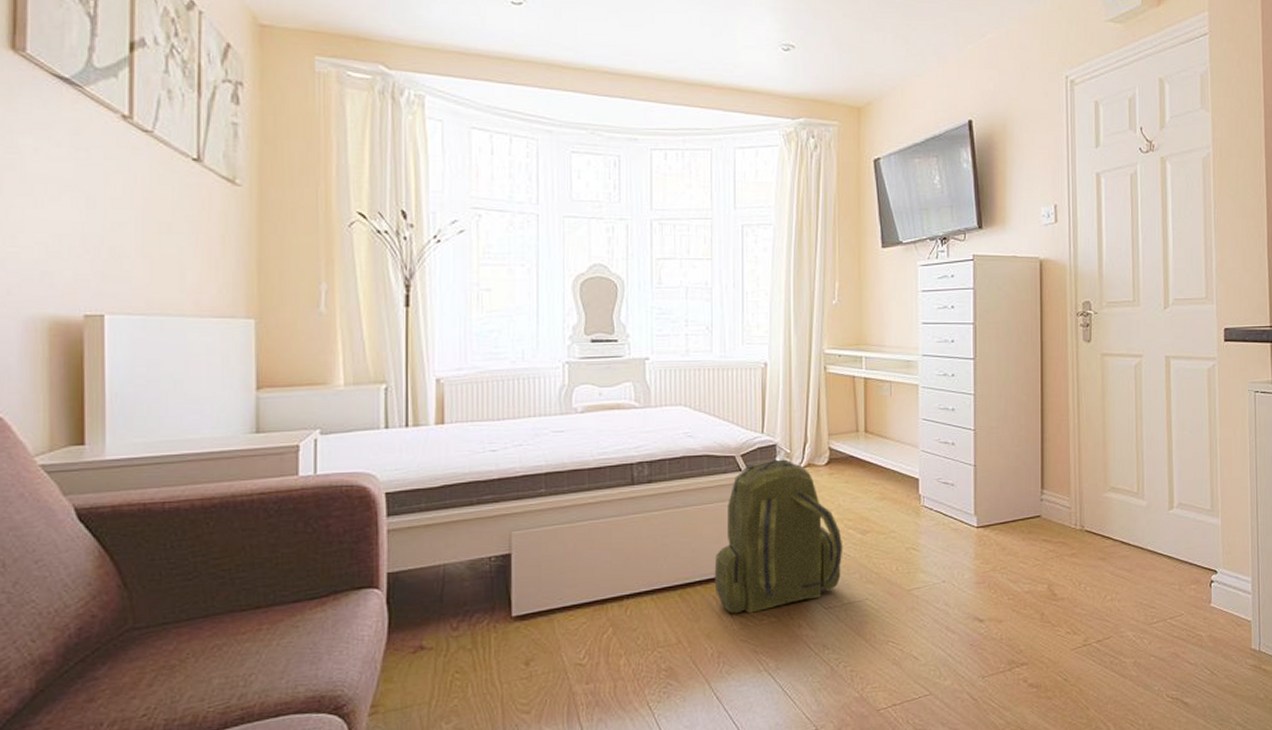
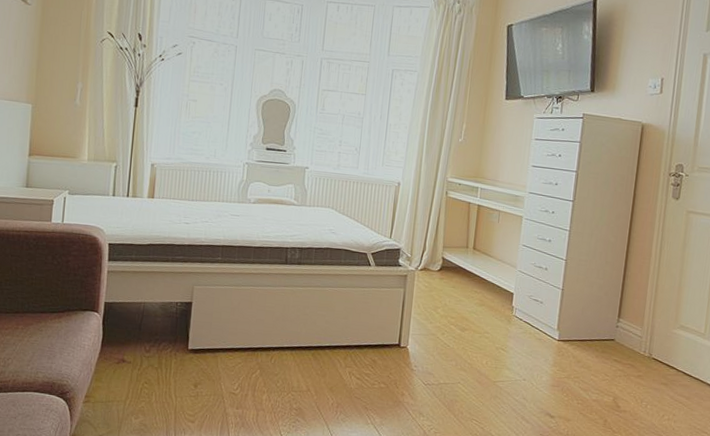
backpack: present [714,459,843,614] -> none [340,260,445,378]

